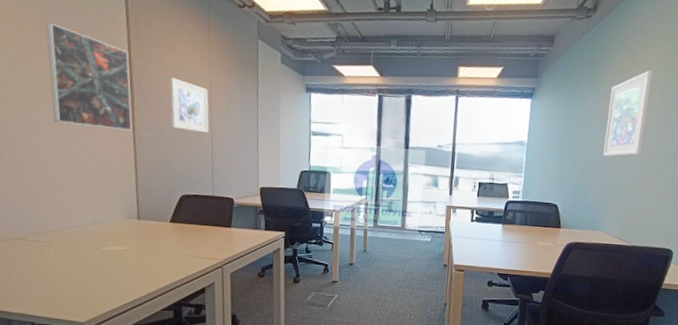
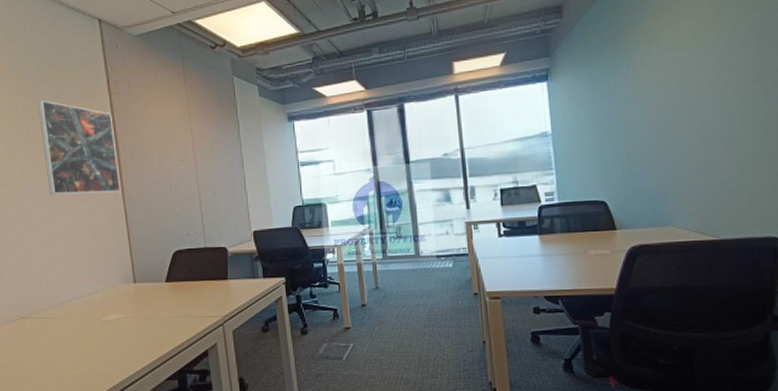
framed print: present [169,77,209,134] -> none [151,131,195,183]
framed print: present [603,70,653,157] -> none [648,18,707,133]

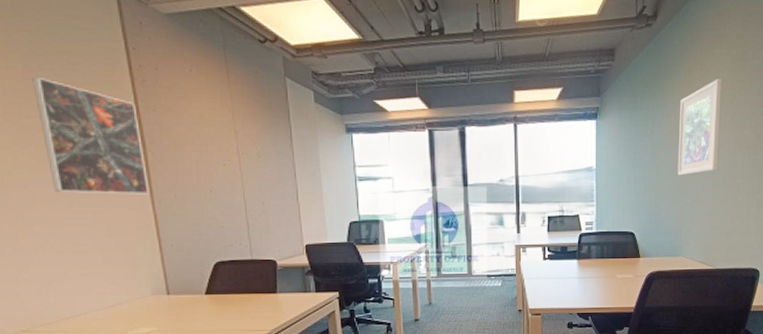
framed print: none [648,18,707,133] -> present [677,78,722,176]

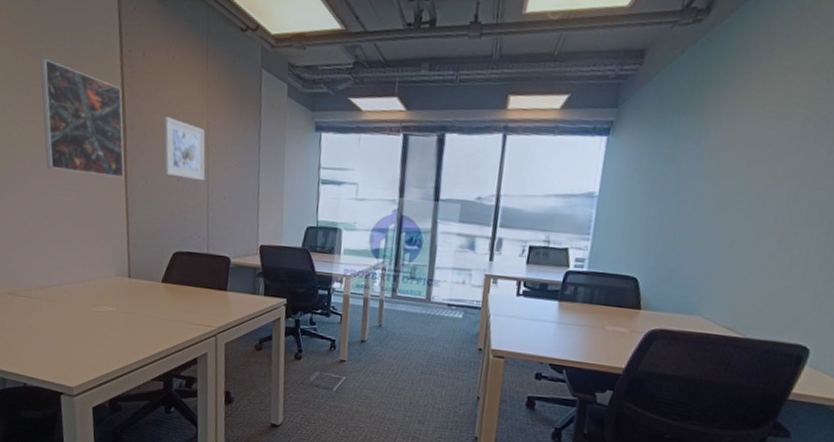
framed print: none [186,129,240,190] -> present [163,117,205,181]
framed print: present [677,78,722,176] -> none [708,92,794,215]

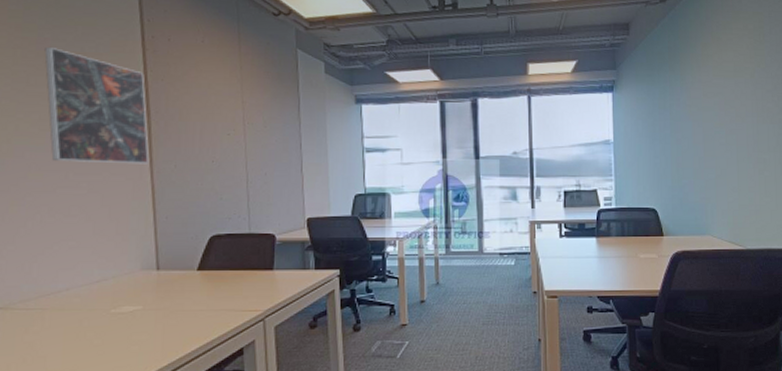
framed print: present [163,117,205,181] -> none [193,99,243,160]

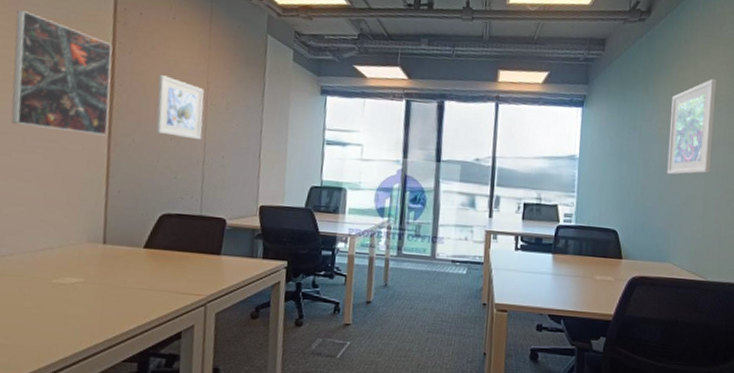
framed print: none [193,99,243,160] -> present [155,75,204,140]
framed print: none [698,52,742,150] -> present [667,78,717,175]

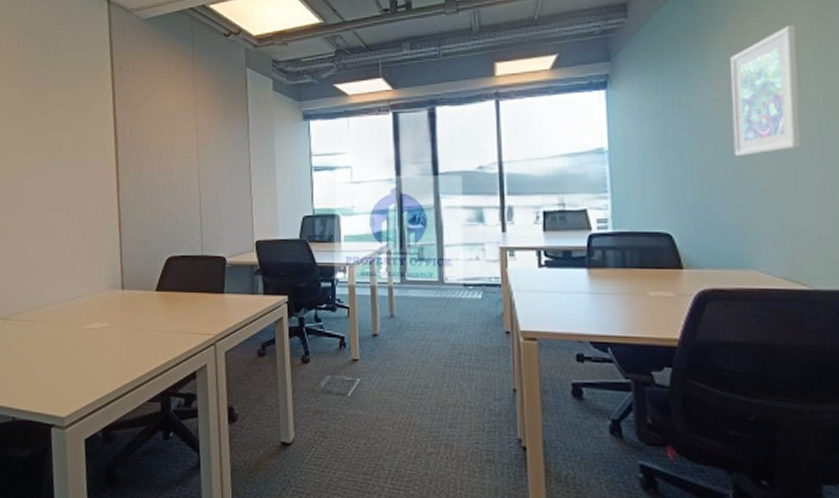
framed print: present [11,9,113,136] -> none [37,83,117,188]
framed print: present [155,75,204,140] -> none [153,124,197,182]

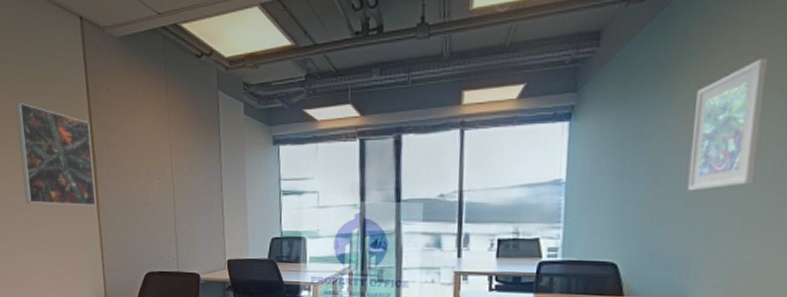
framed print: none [37,83,117,188] -> present [16,102,97,207]

